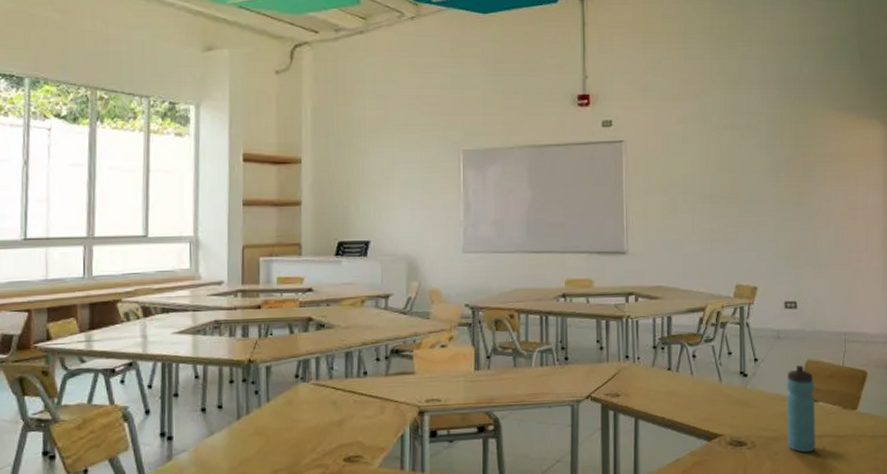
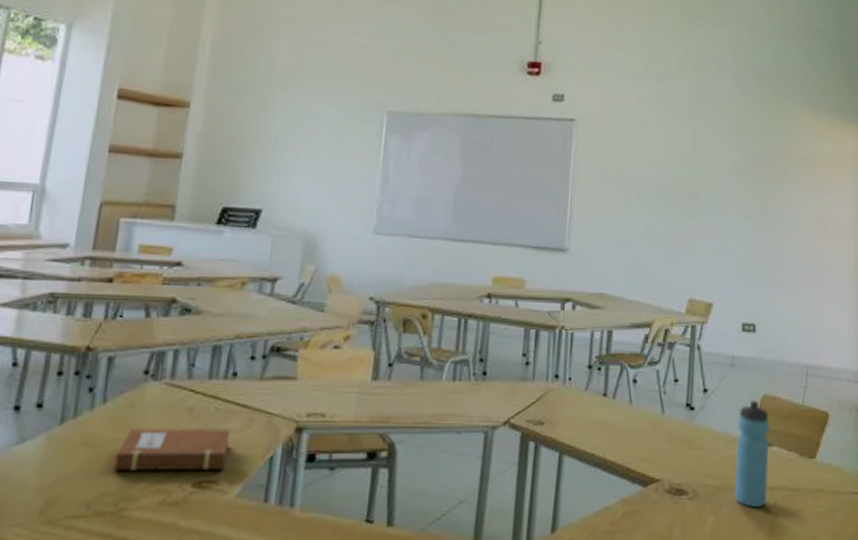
notebook: none [280,416,368,452] -> present [112,429,231,471]

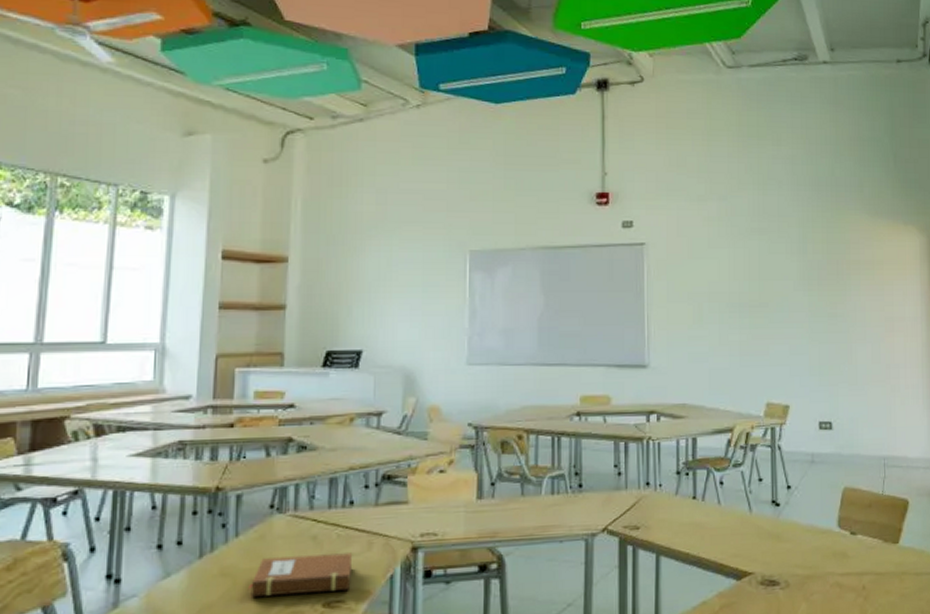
water bottle: present [735,401,770,507] -> none [822,493,856,593]

